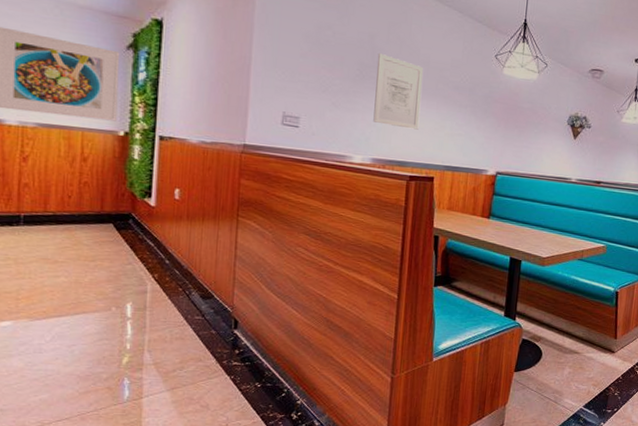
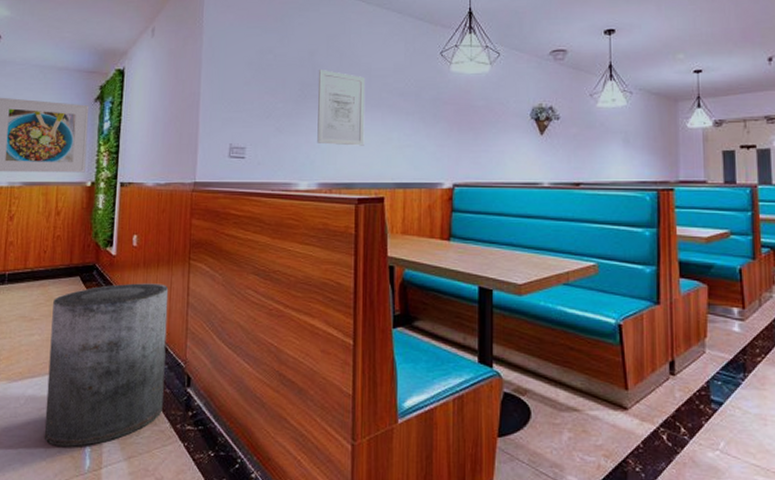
trash can: none [75,234,215,380] -> present [44,283,169,447]

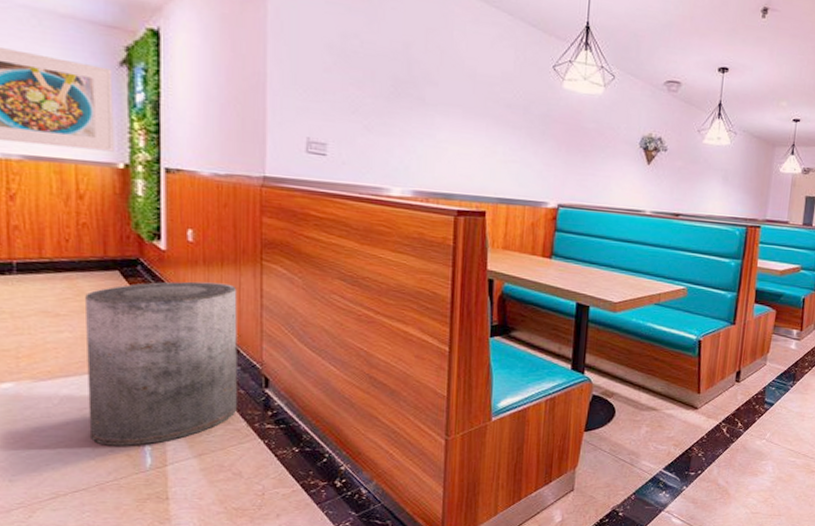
wall art: present [317,70,366,146] -> none [412,66,469,156]

